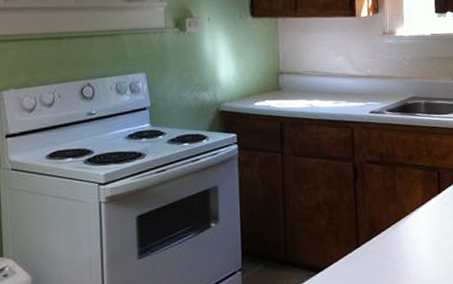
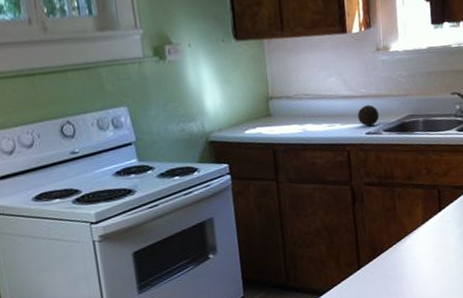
decorative ball: none [363,85,383,106] -> present [357,105,380,127]

